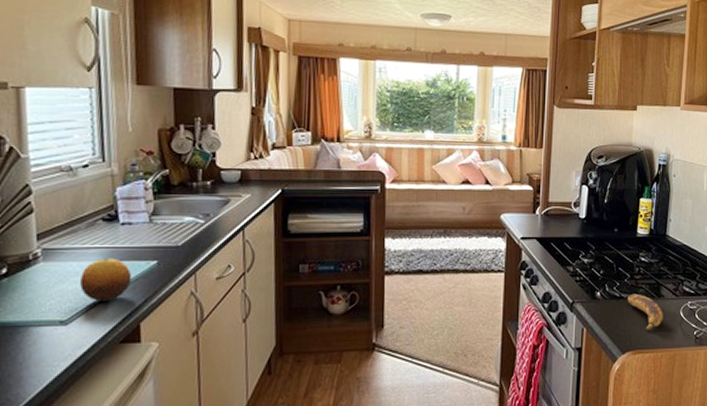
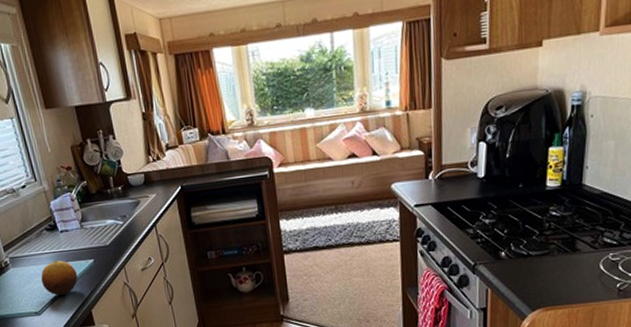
banana: present [628,293,663,331] -> none [537,250,579,287]

